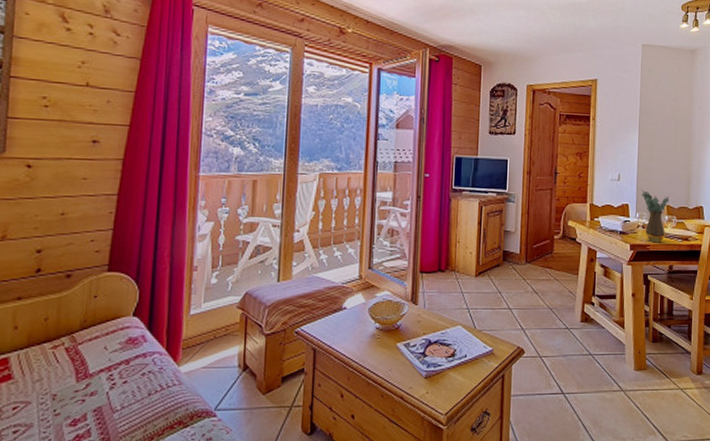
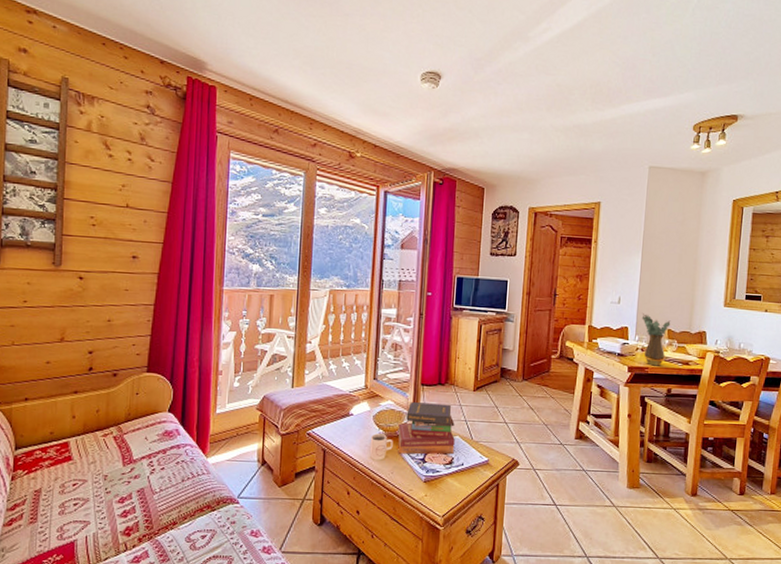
mug: none [365,328,391,357] -> present [369,433,393,461]
books: none [395,292,457,349] -> present [397,402,455,455]

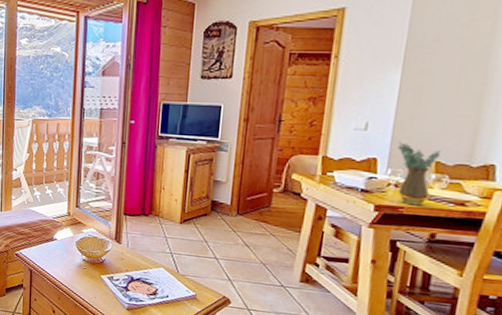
mug: present [369,433,393,461] -> none [73,259,96,285]
books: present [397,402,455,455] -> none [100,231,159,286]

